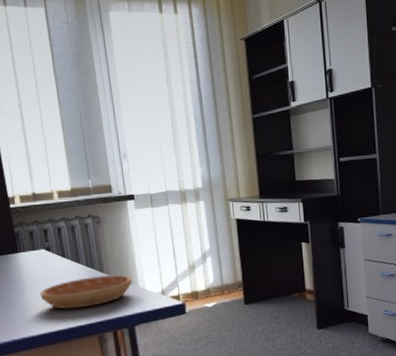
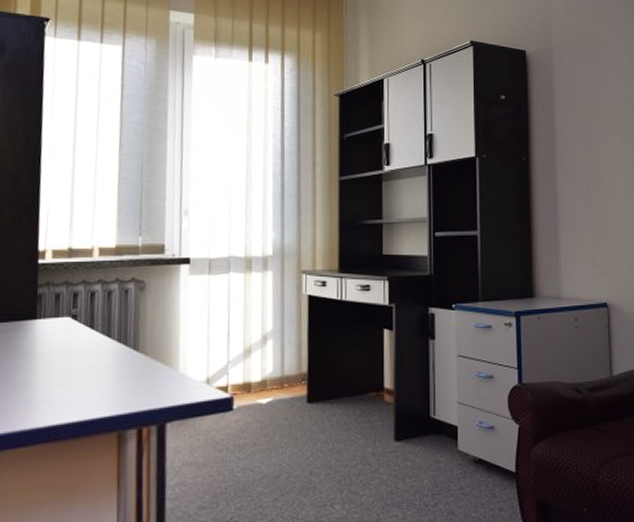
saucer: present [40,275,132,310] -> none [53,355,171,396]

